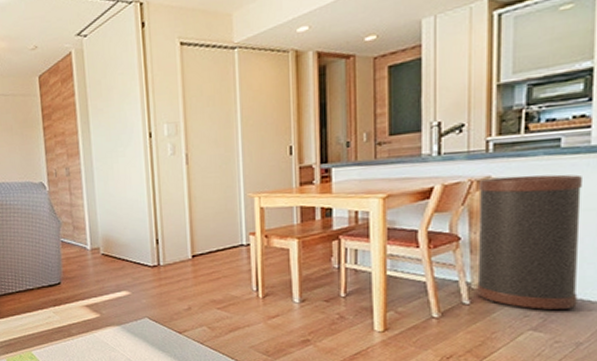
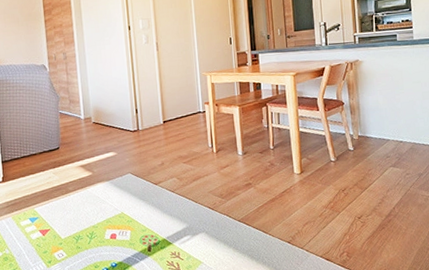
trash can: present [477,174,584,310] -> none [351,58,417,152]

